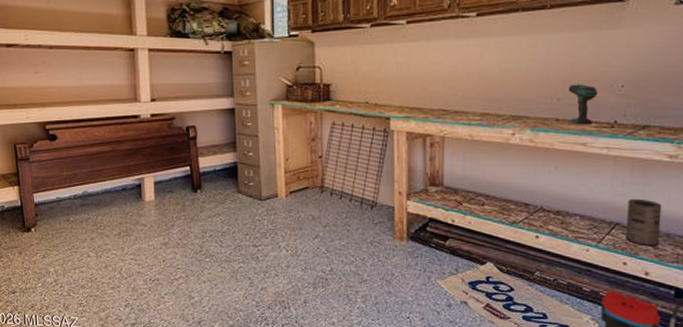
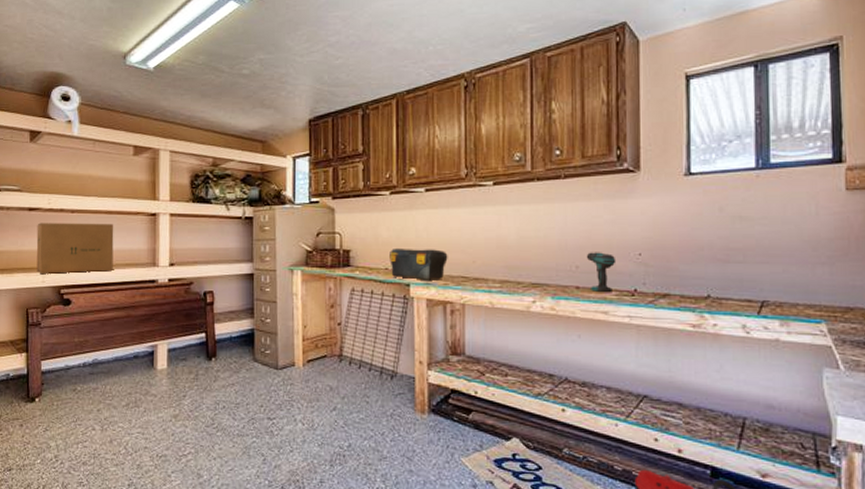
box: none [16,59,95,111] -> present [36,223,114,275]
toolbox: none [370,81,429,115] -> present [390,247,448,282]
paint can: present [626,198,662,247] -> none [654,369,690,422]

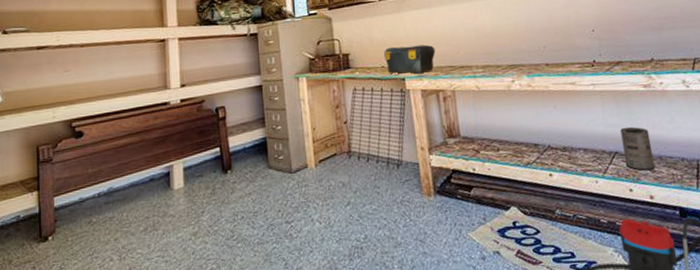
box: present [36,223,114,275] -> none [46,54,125,111]
power drill: present [586,252,617,293] -> none [550,32,576,67]
paint can: none [654,369,690,422] -> present [620,126,656,172]

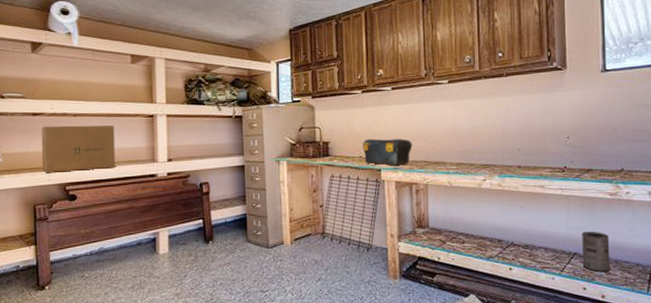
box: none [46,54,125,111] -> present [41,125,115,174]

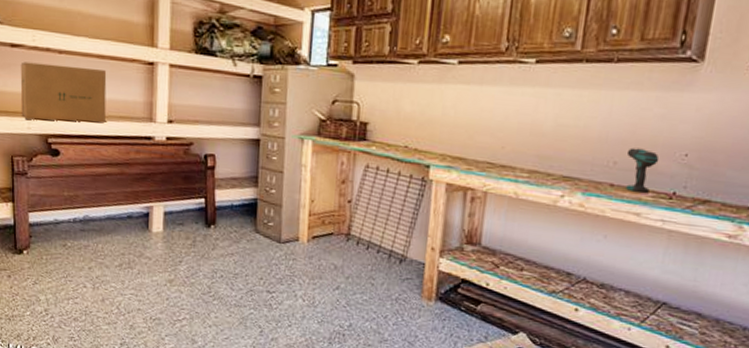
toolbox: present [363,138,412,167] -> none [410,124,475,165]
power drill: none [525,137,550,171] -> present [626,147,660,194]
paint can: present [582,231,611,273] -> none [671,277,715,332]

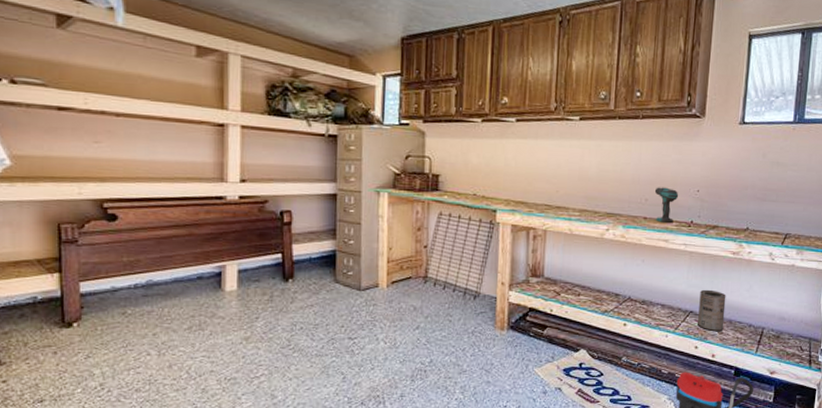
box: present [20,61,107,124] -> none [69,125,172,186]
paint can: none [671,277,715,332] -> present [697,289,726,332]

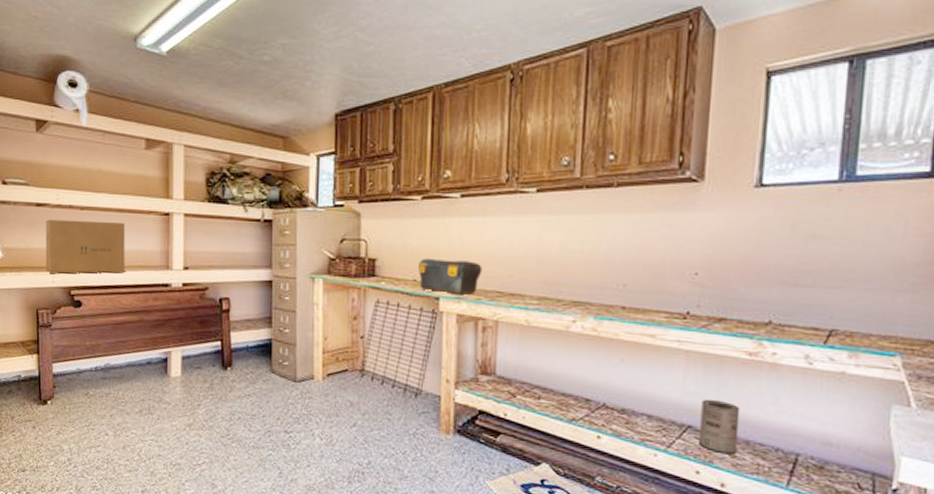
box: none [69,125,172,186] -> present [45,219,126,275]
toolbox: none [478,174,534,208] -> present [418,258,483,296]
power drill: present [654,187,679,224] -> none [635,269,669,315]

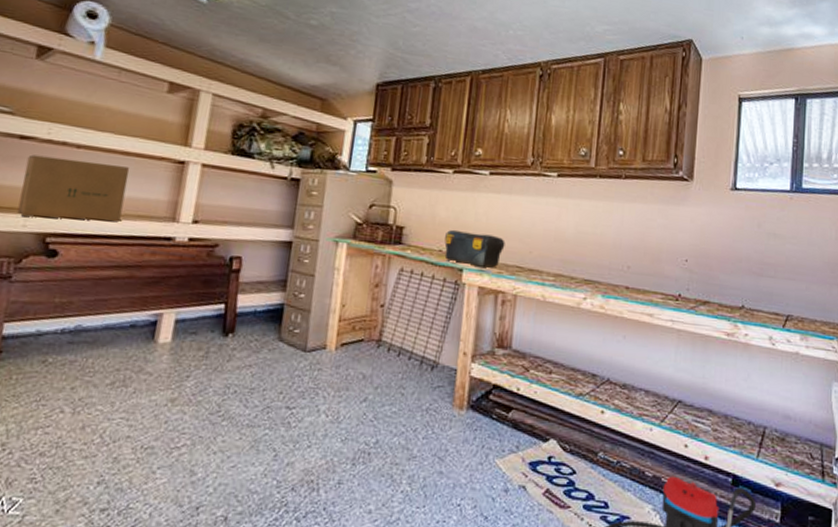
paint can: present [699,398,740,455] -> none [687,375,721,429]

